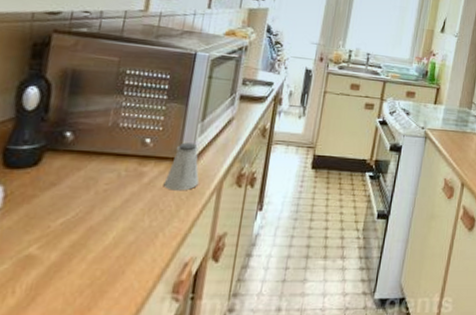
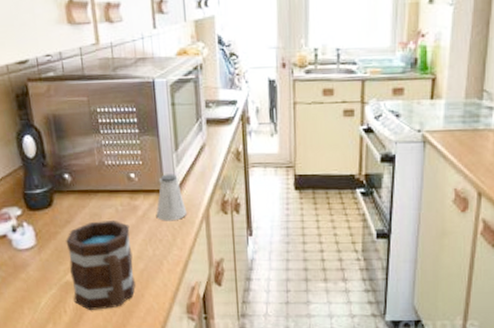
mug: none [30,186,130,290] -> present [66,221,136,310]

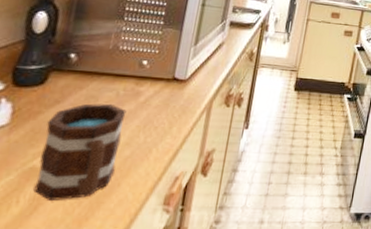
saltshaker: present [156,174,188,221] -> none [158,65,192,110]

